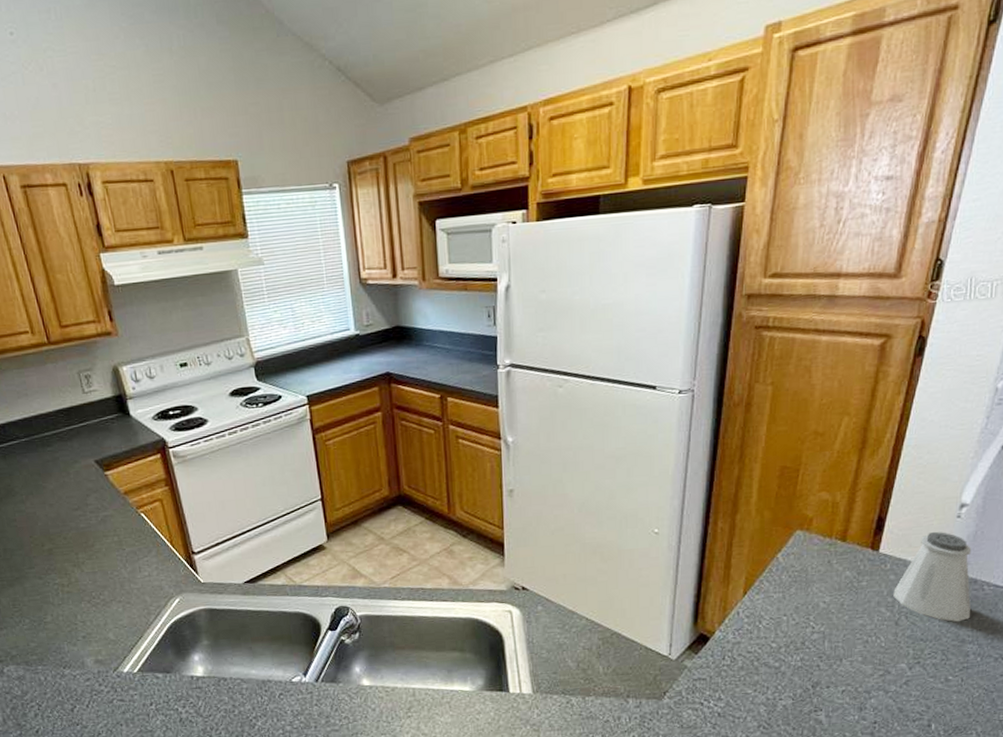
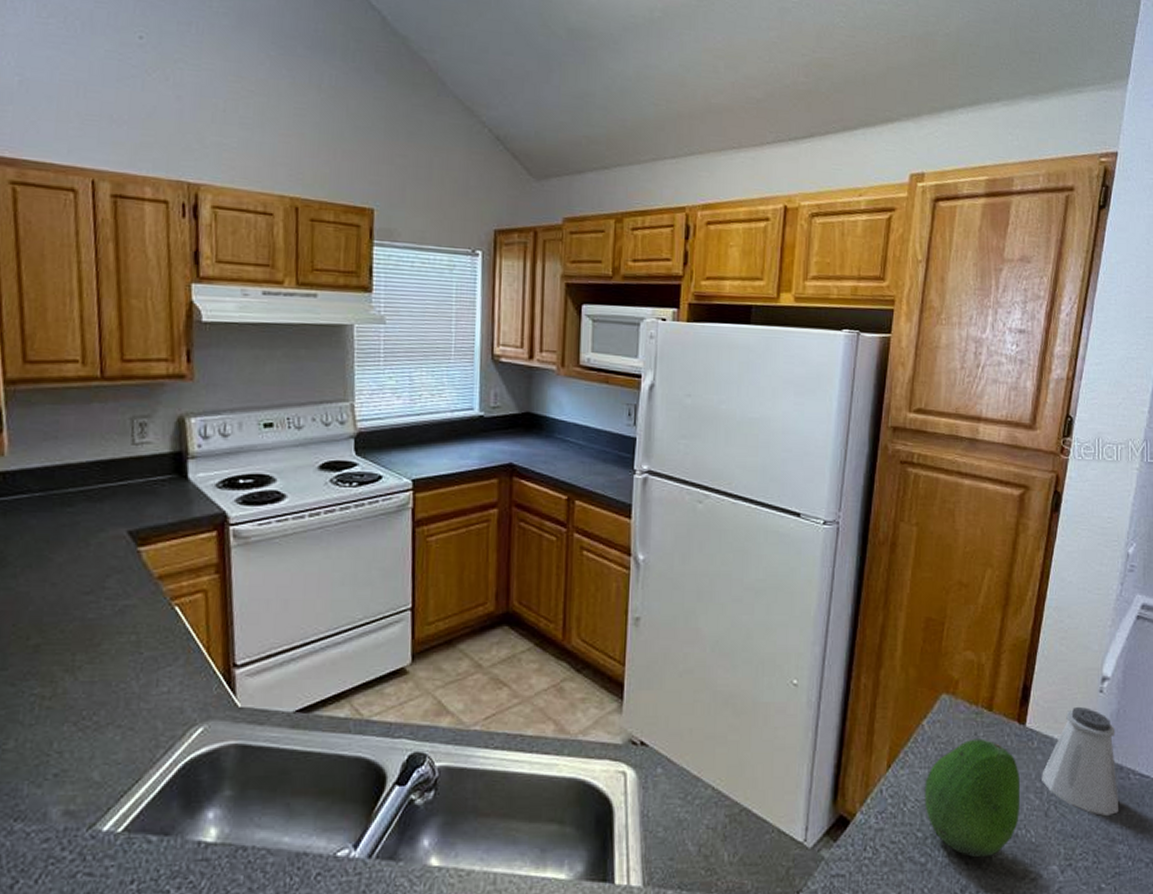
fruit: none [779,565,871,661] -> present [924,738,1019,858]

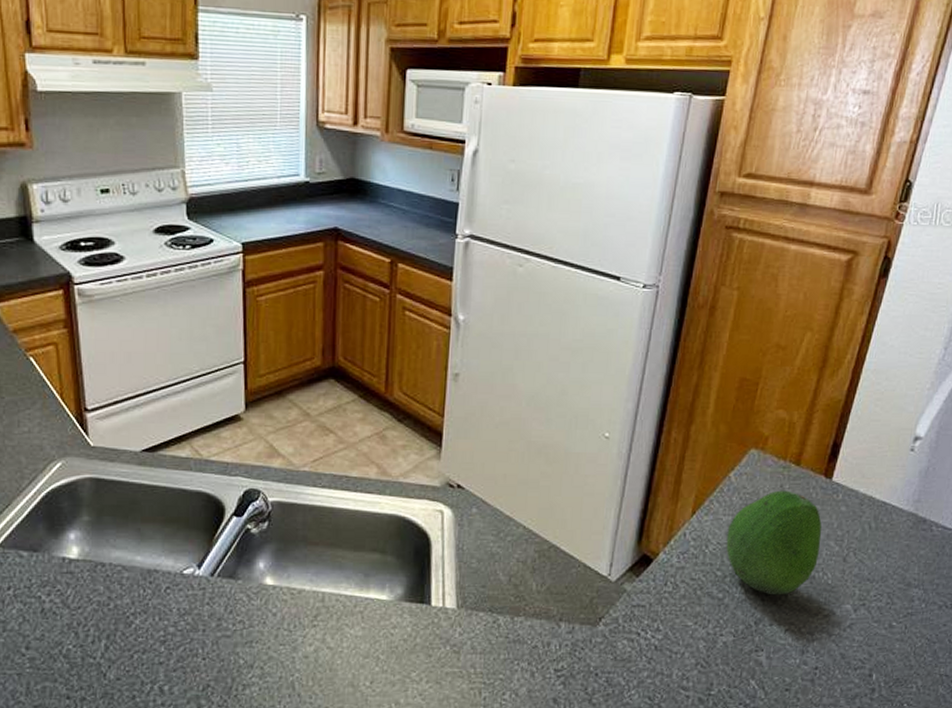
saltshaker: present [1042,706,1120,817] -> none [843,463,923,564]

